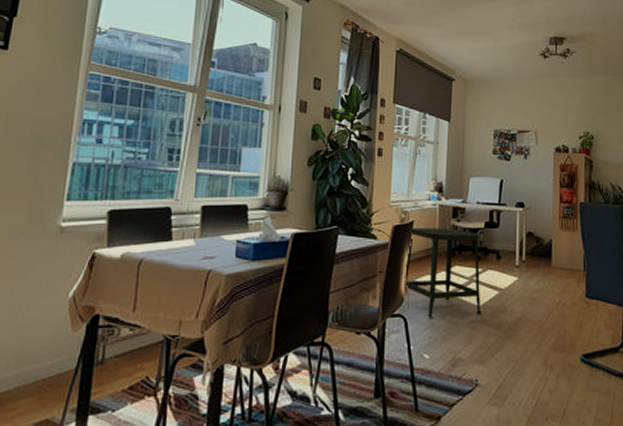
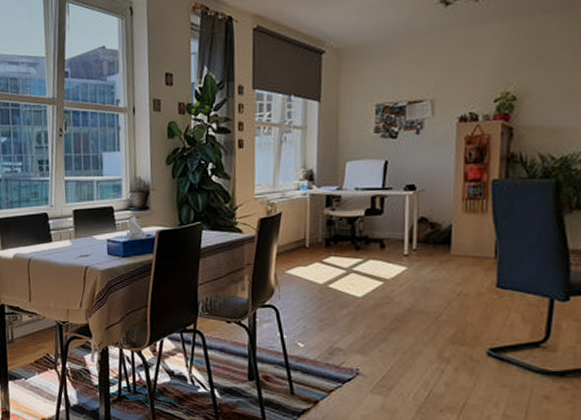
stool: present [404,227,482,318] -> none [273,218,362,308]

